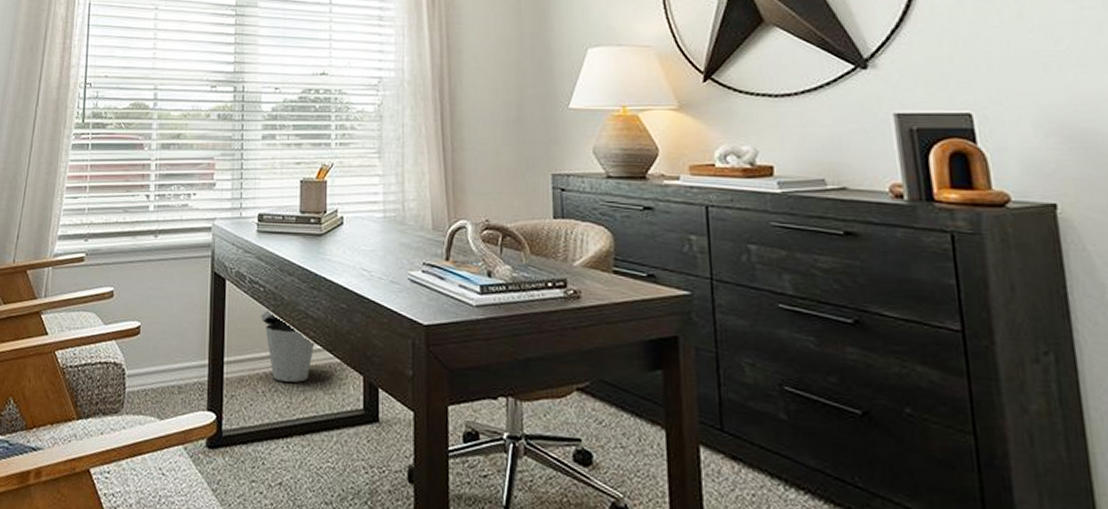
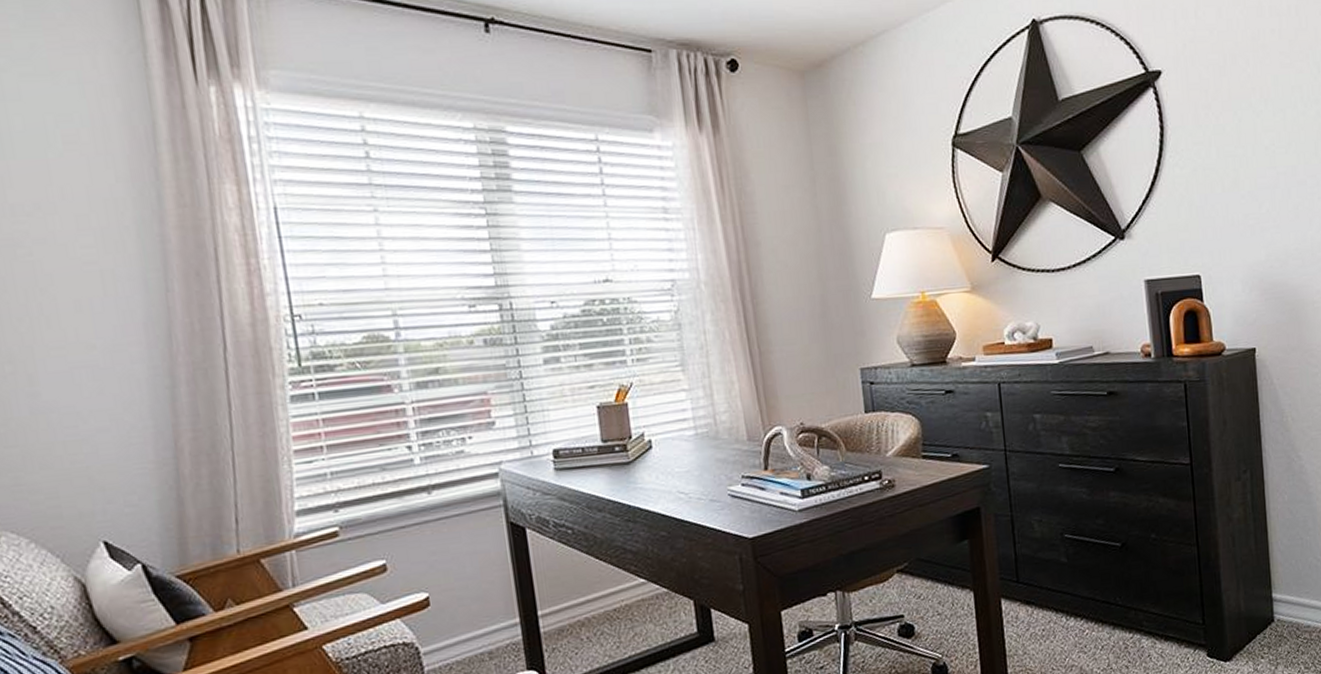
trash can: present [261,309,315,383] -> none [573,550,638,623]

